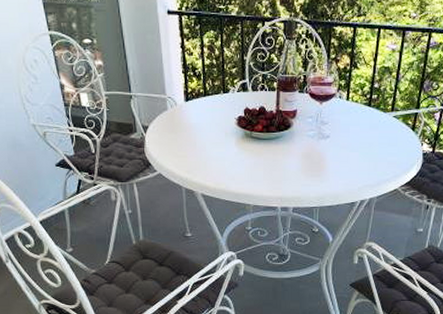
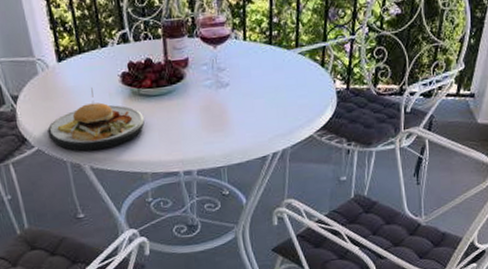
plate: none [169,126,253,180] -> present [47,88,145,151]

